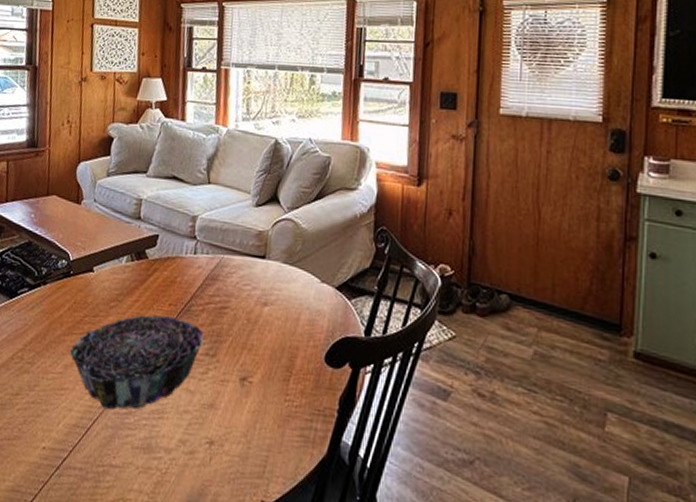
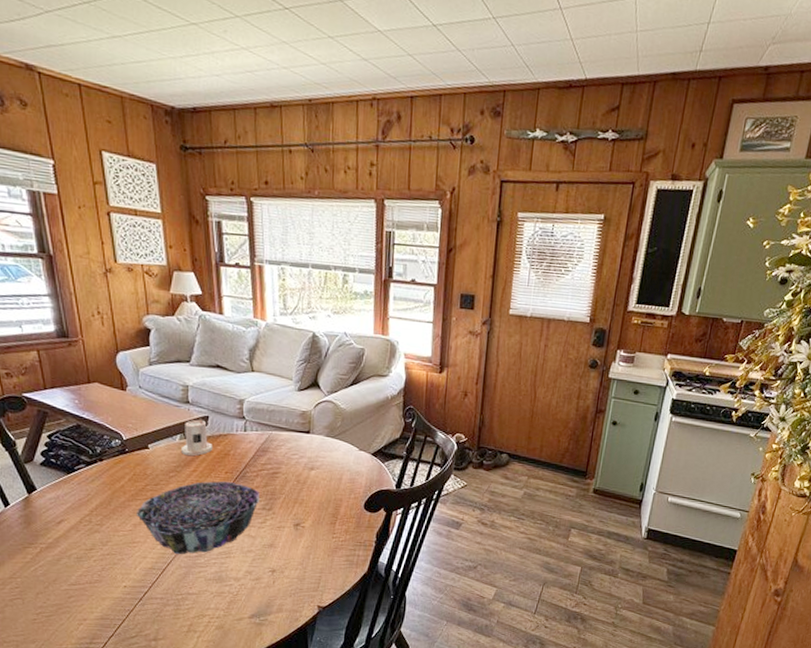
candle: none [125,237,160,282] -> present [180,418,213,456]

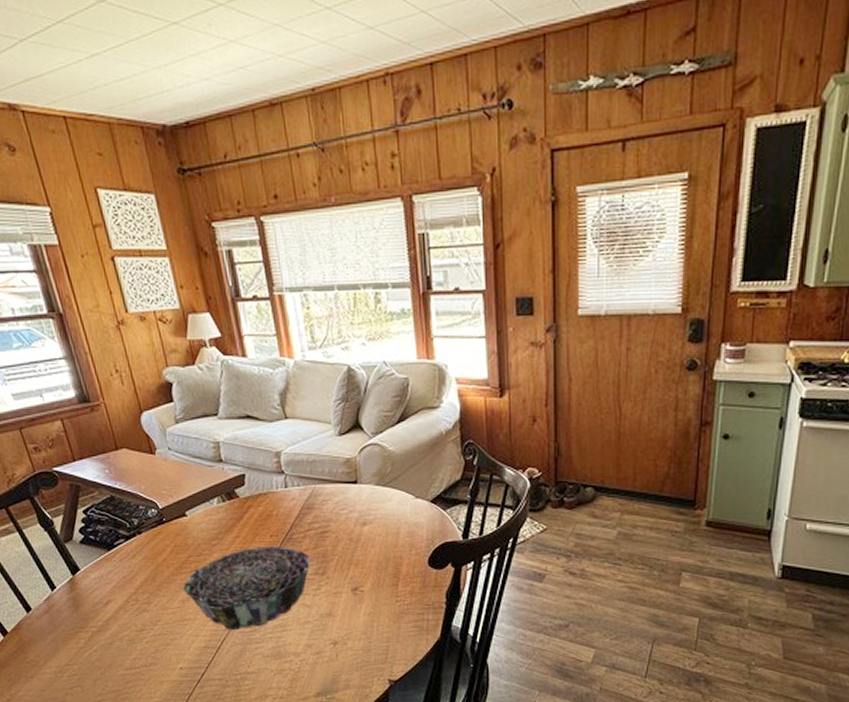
candle: present [180,418,213,456] -> none [219,477,254,520]

